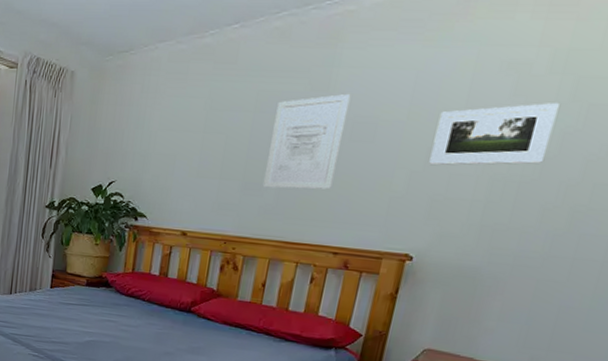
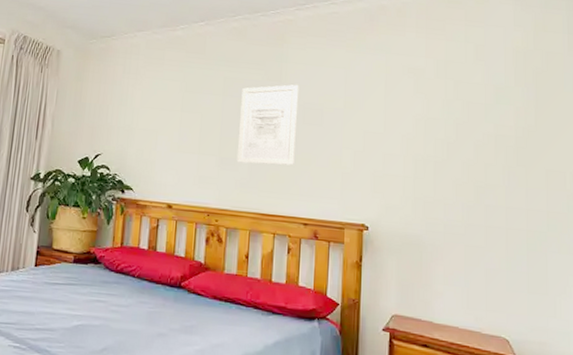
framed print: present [429,103,559,166] -> none [367,100,448,148]

